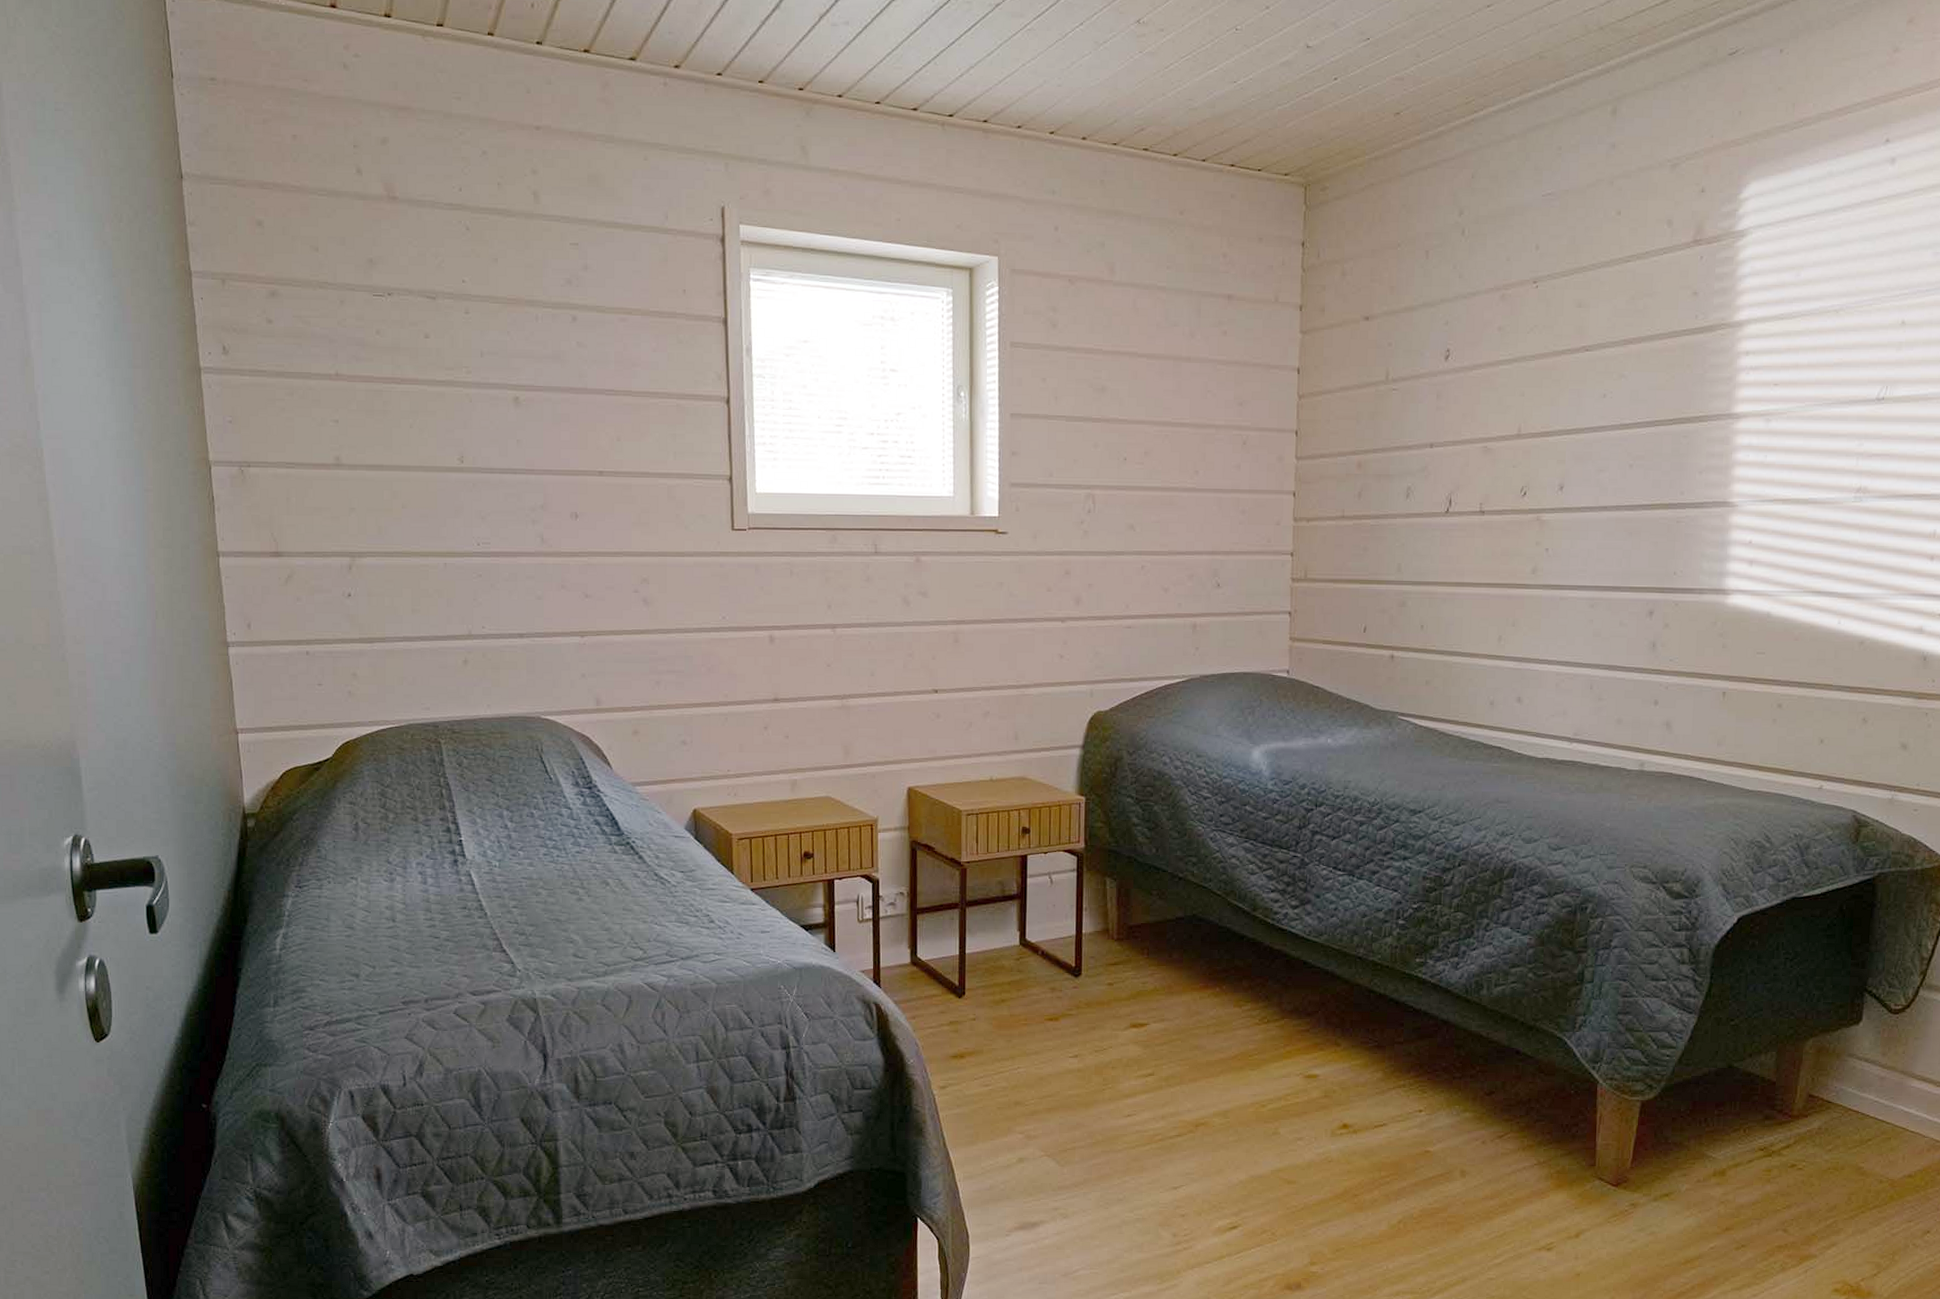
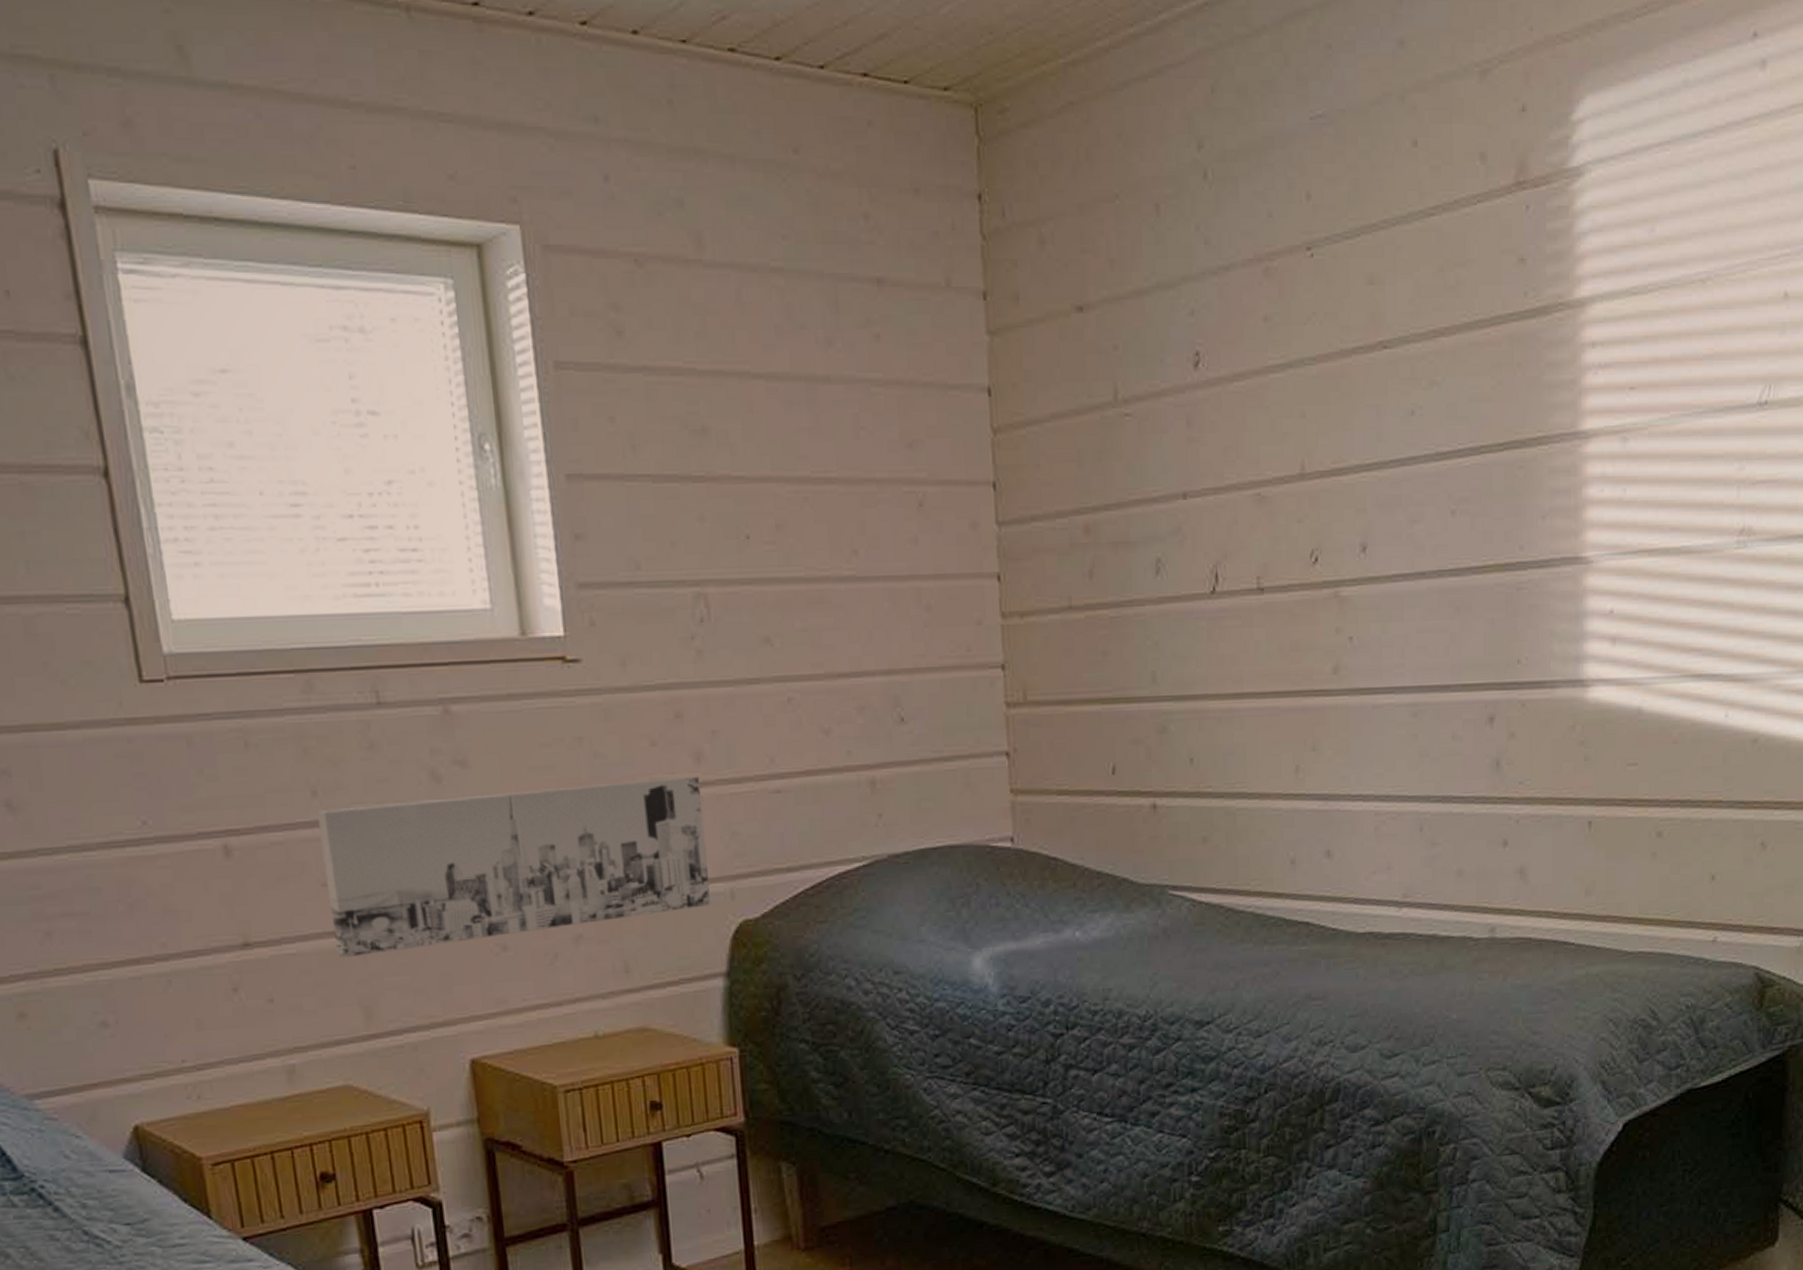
wall art: none [829,613,1077,714] -> present [316,776,712,959]

